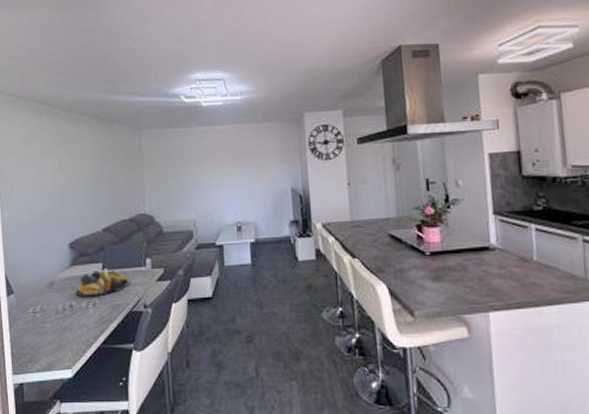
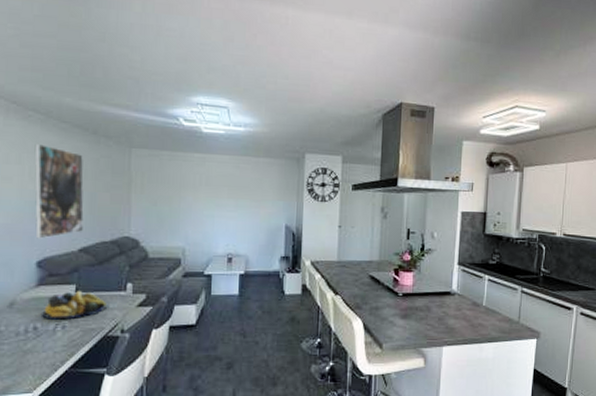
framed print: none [62,137,105,222] -> present [34,144,84,239]

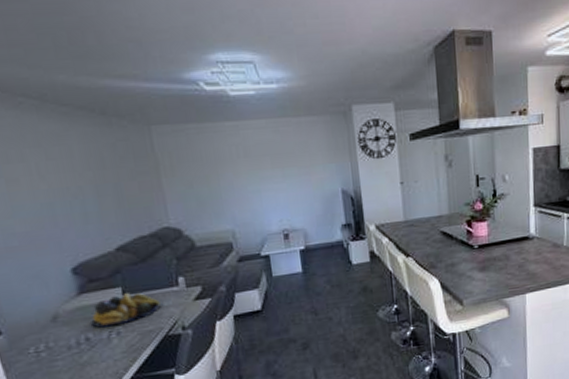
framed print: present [34,144,84,239] -> none [35,135,116,244]

